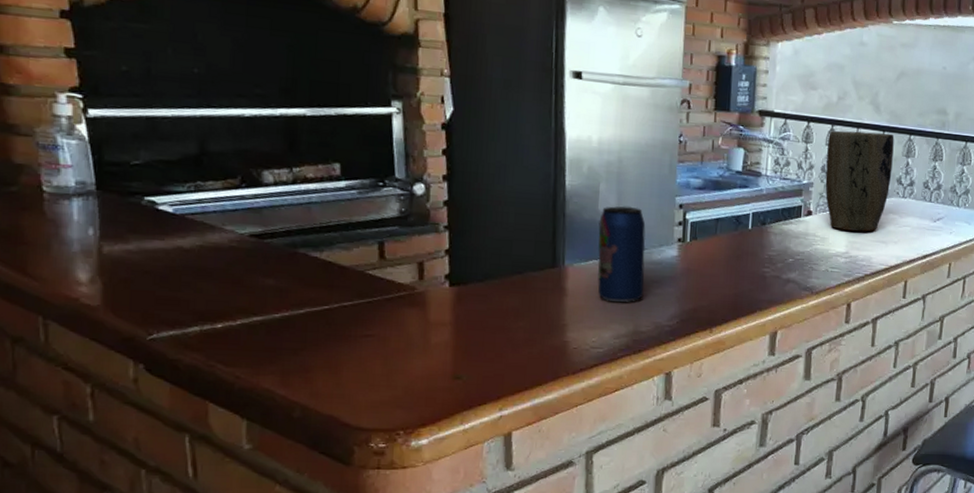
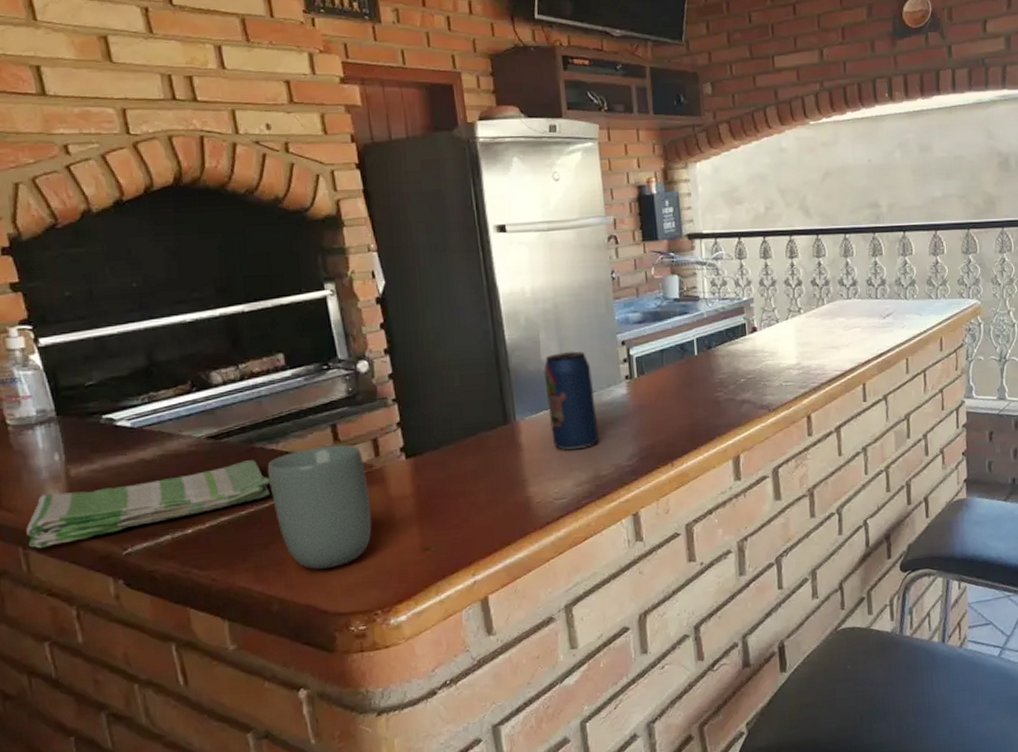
dish towel: none [49,264,310,321] -> present [26,460,271,549]
cup: none [307,261,408,382] -> present [267,444,372,569]
plant pot: present [825,130,895,232] -> none [761,236,833,342]

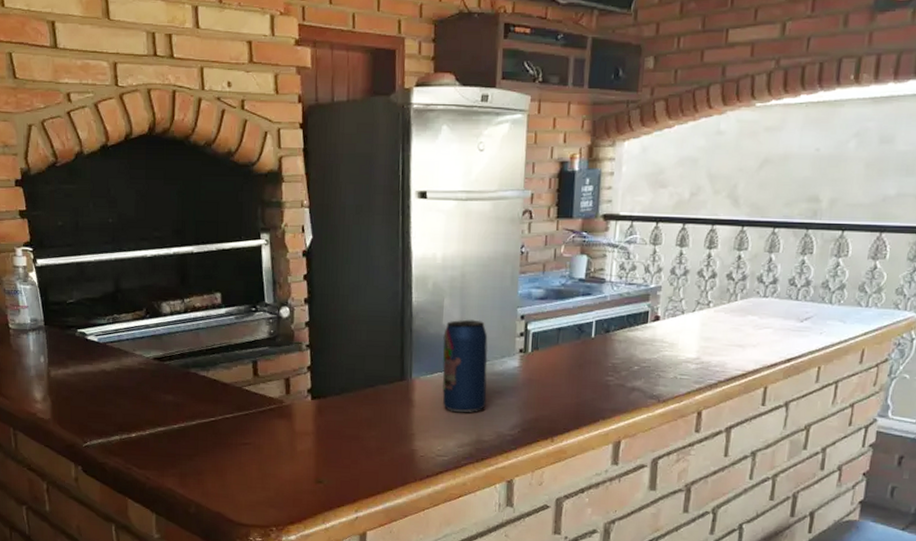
dish towel: present [26,460,271,549] -> none [17,382,200,432]
cup: present [267,444,372,569] -> none [198,378,277,485]

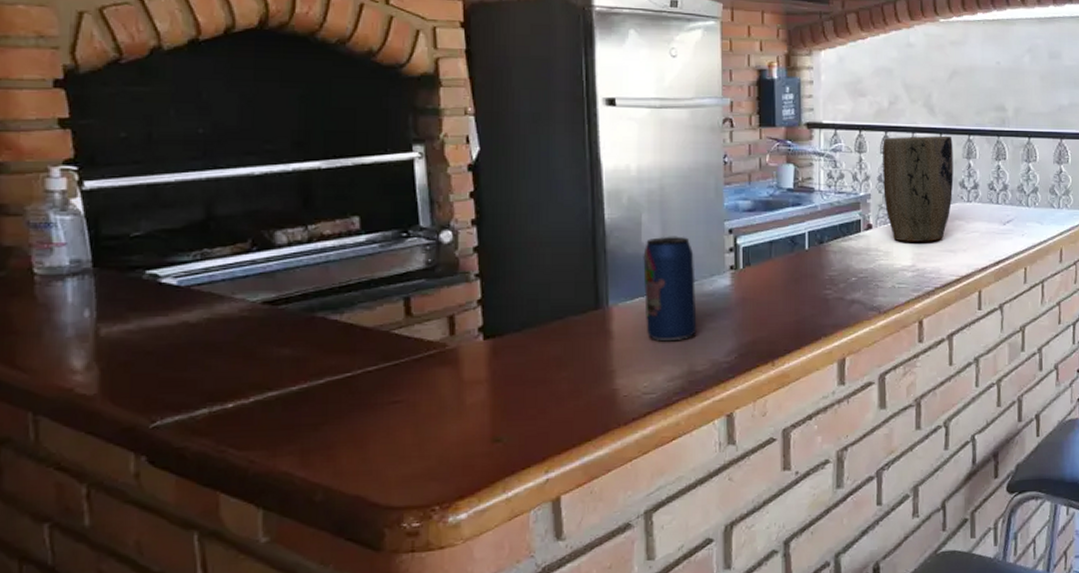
plant pot: none [674,228,755,336] -> present [883,135,954,242]

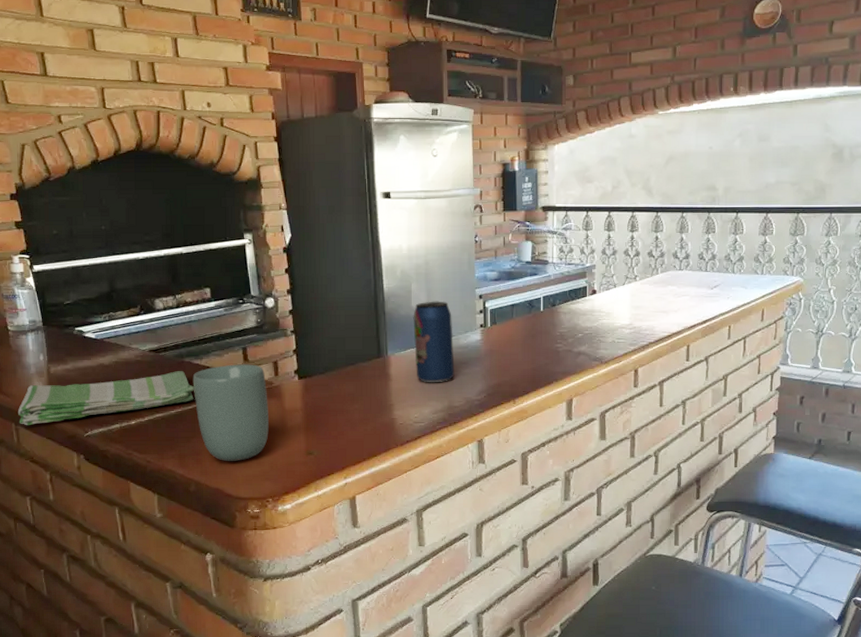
dish towel: none [40,330,330,416] -> present [18,371,195,426]
cup: none [327,320,439,456] -> present [192,364,269,461]
plant pot: present [883,135,954,242] -> none [606,213,668,305]

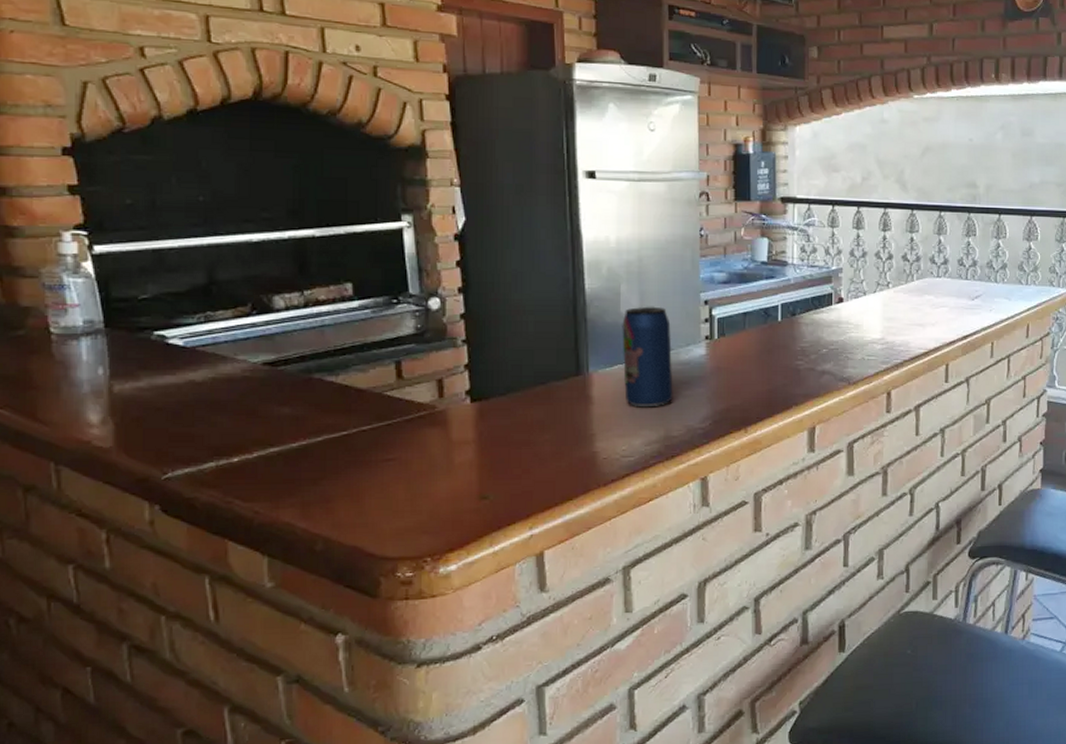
dish towel: present [18,371,195,426] -> none [61,391,327,466]
cup: present [192,364,269,461] -> none [324,382,429,510]

